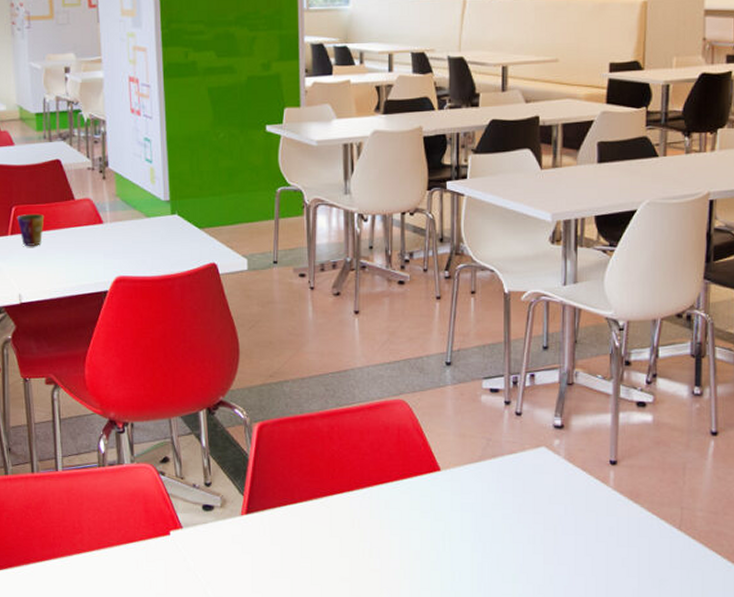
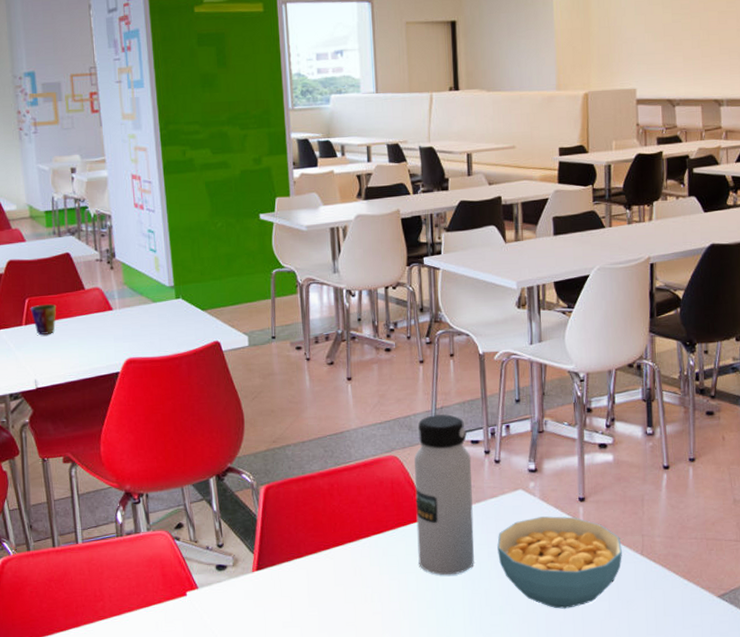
water bottle: none [424,358,489,536] -> present [414,414,474,576]
cereal bowl: none [514,478,657,583] -> present [497,516,622,609]

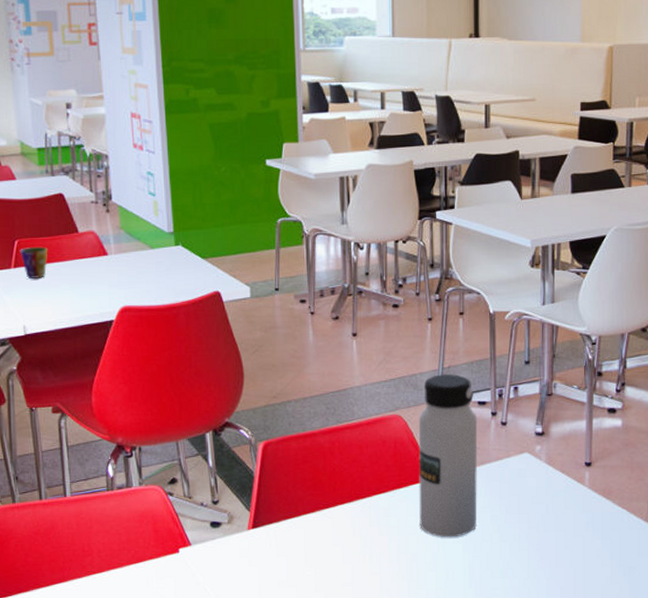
cereal bowl: present [497,516,622,609] -> none [501,480,626,574]

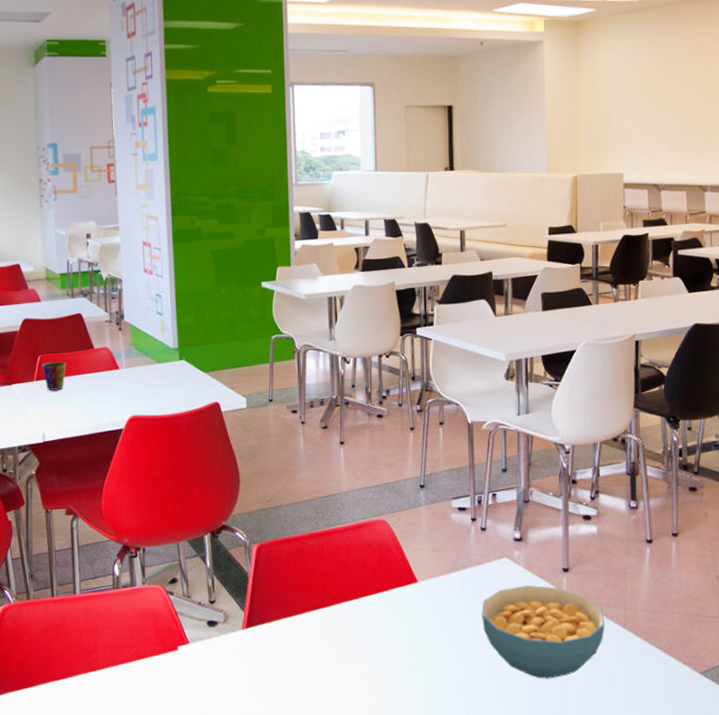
water bottle: present [418,374,478,538] -> none [402,481,459,641]
cereal bowl: none [501,480,626,574] -> present [482,585,605,679]

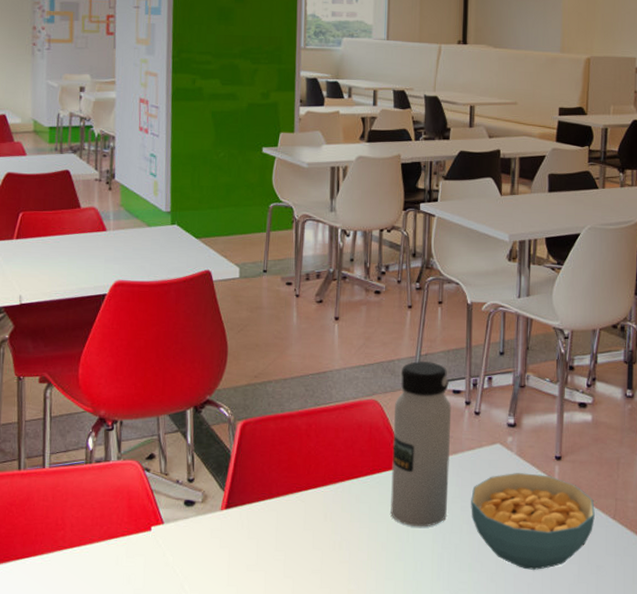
cup: present [41,362,66,390] -> none [23,220,49,250]
water bottle: none [402,481,459,641] -> present [390,361,452,527]

